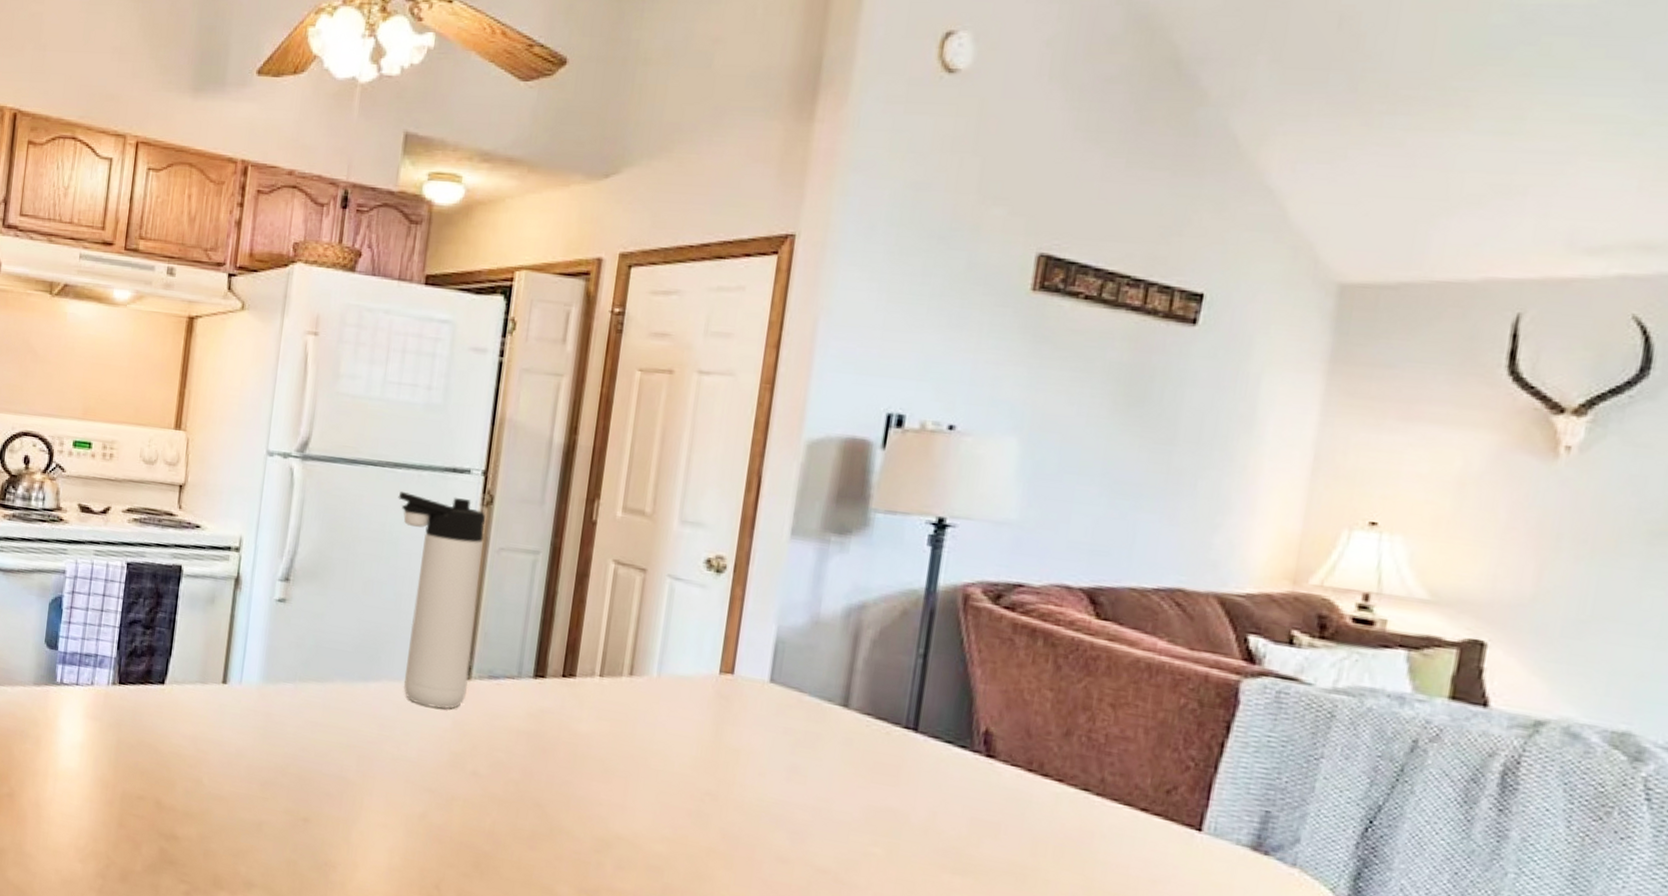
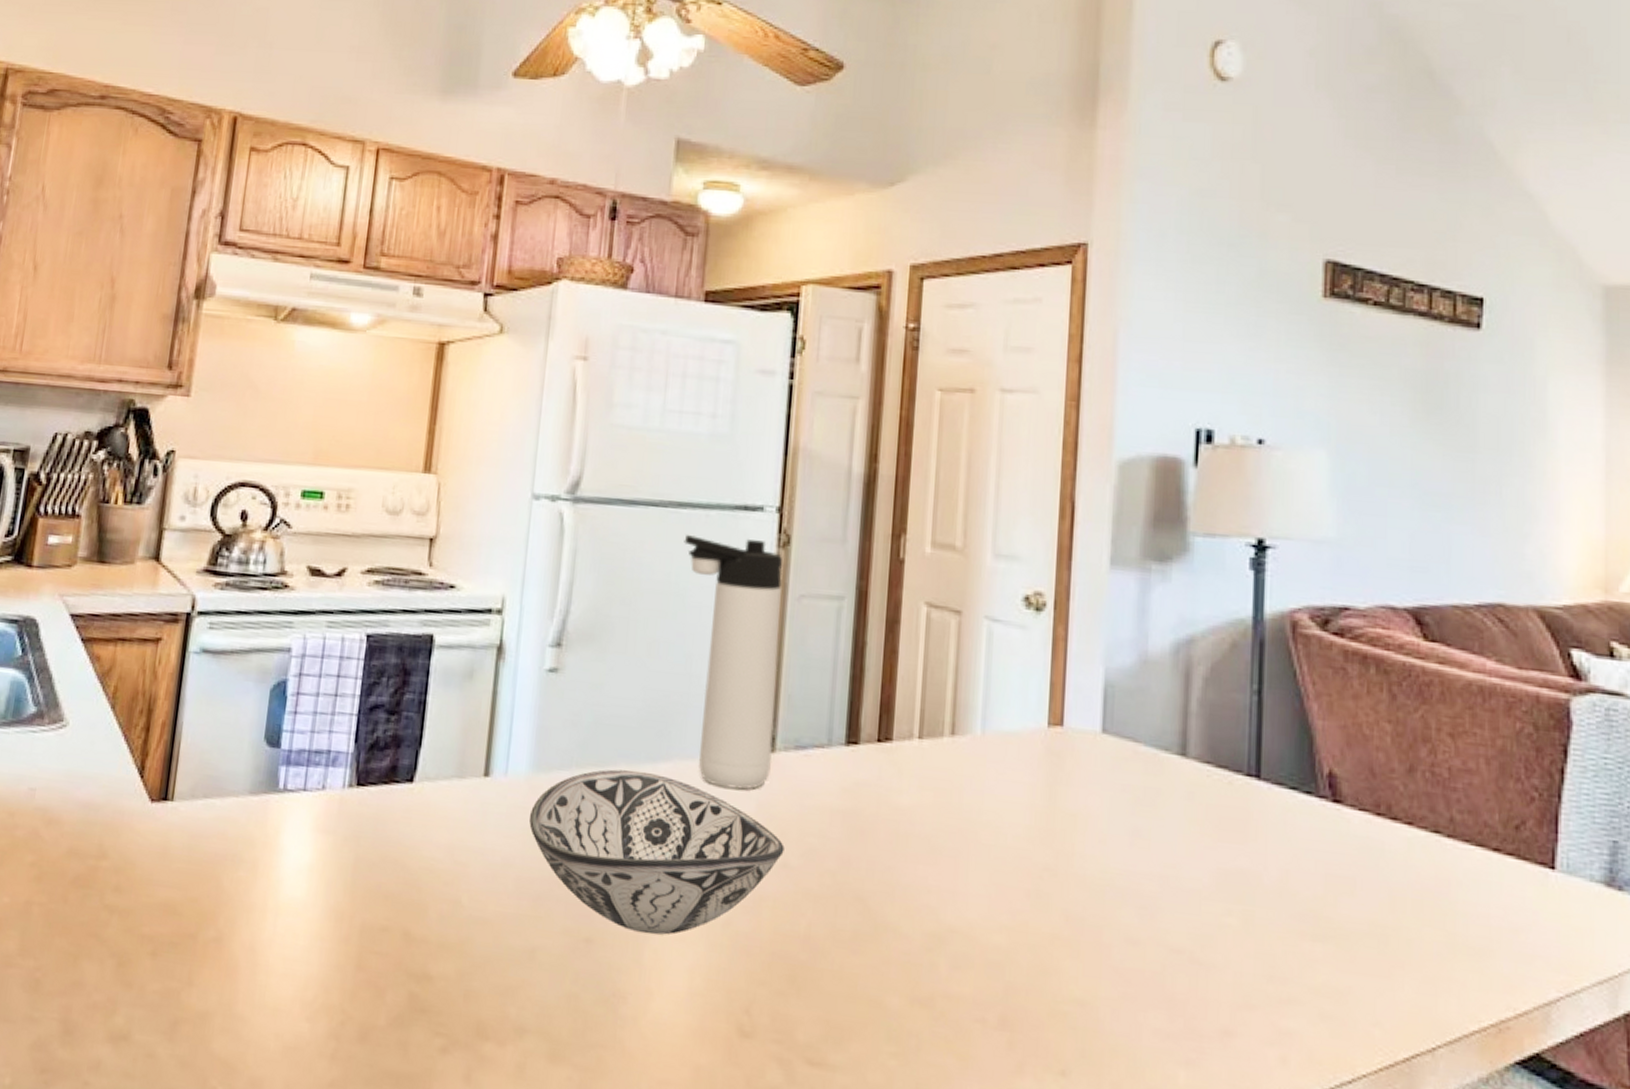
decorative bowl: none [259,684,475,821] -> present [529,769,785,935]

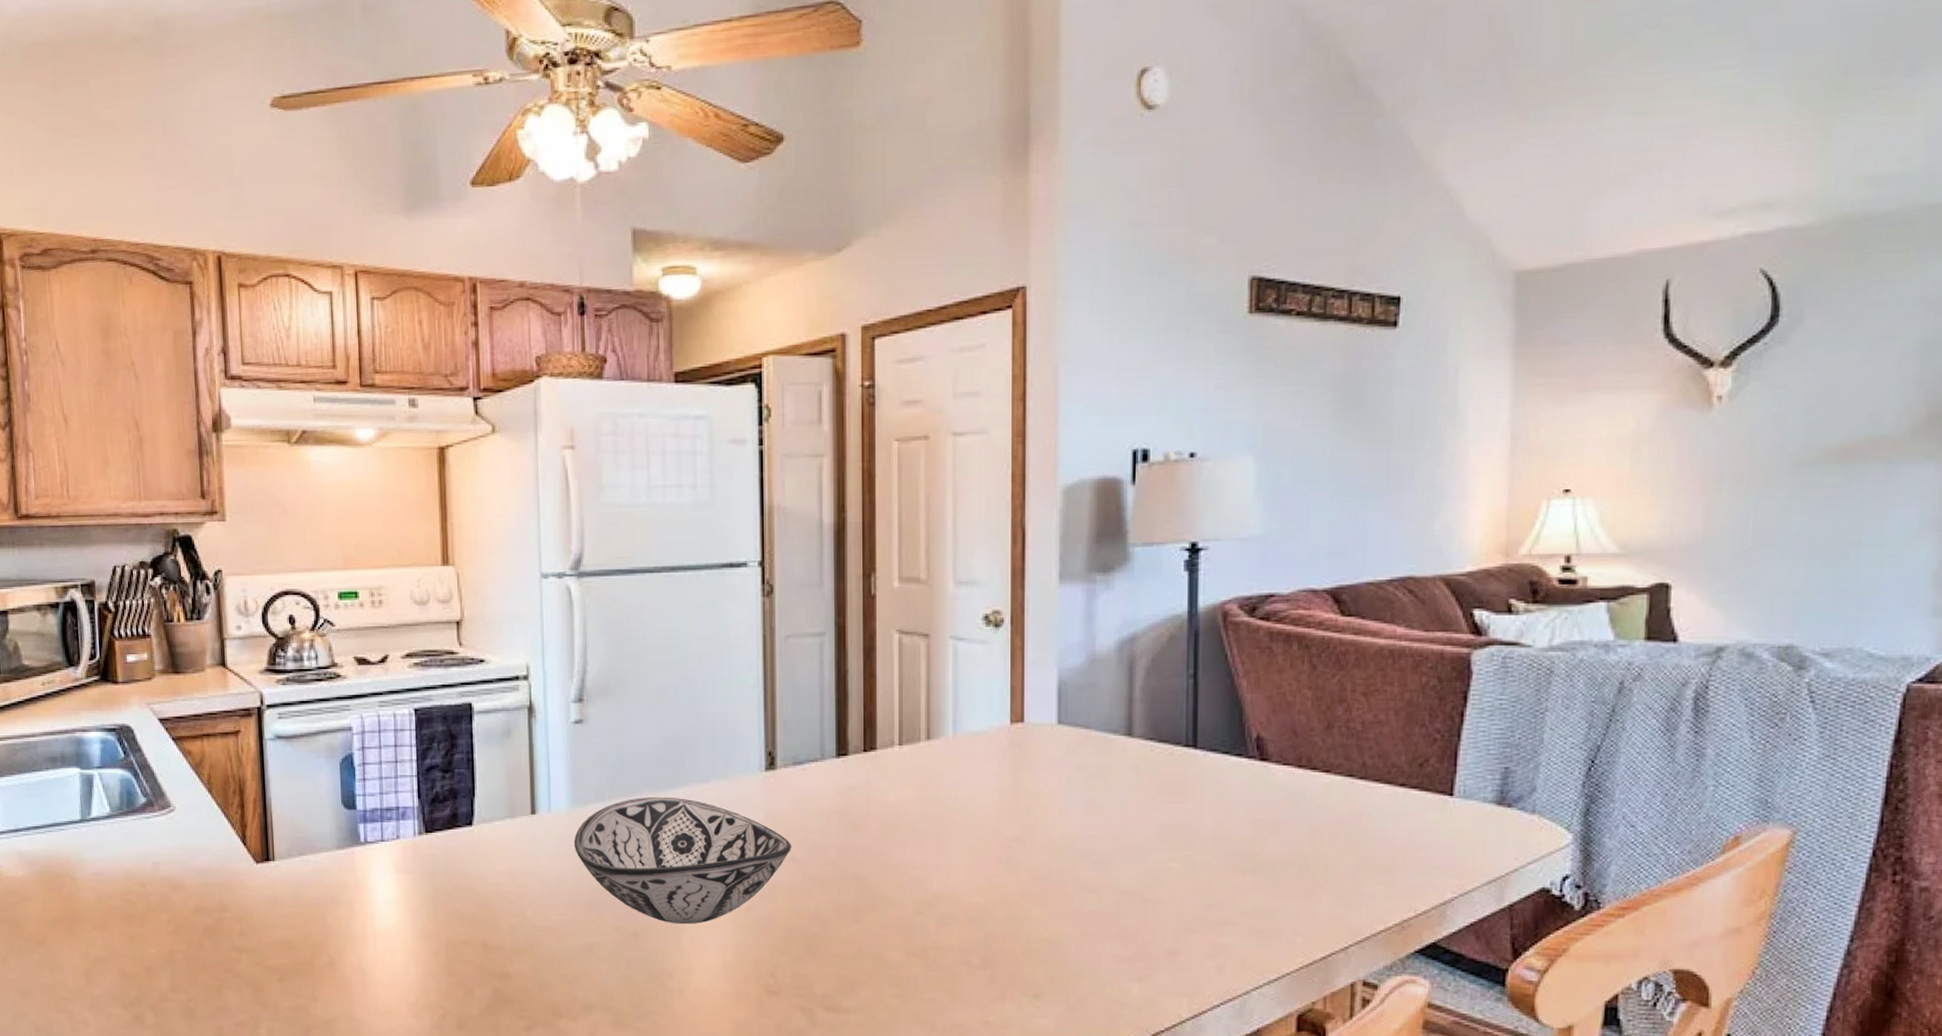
thermos bottle: present [684,534,783,790] -> none [679,592,775,802]

